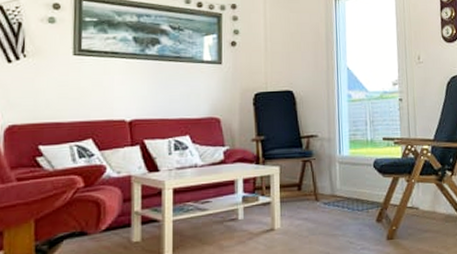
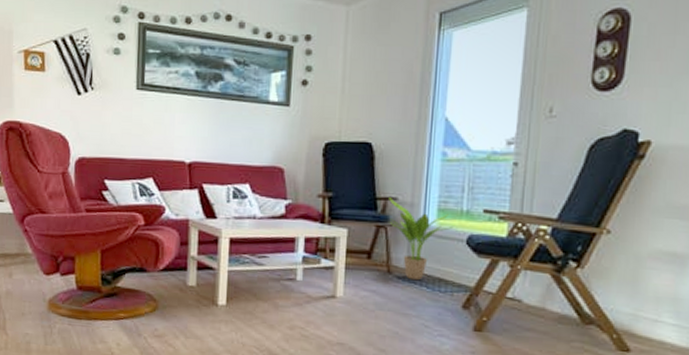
potted plant: none [311,135,362,204] -> present [389,198,453,281]

